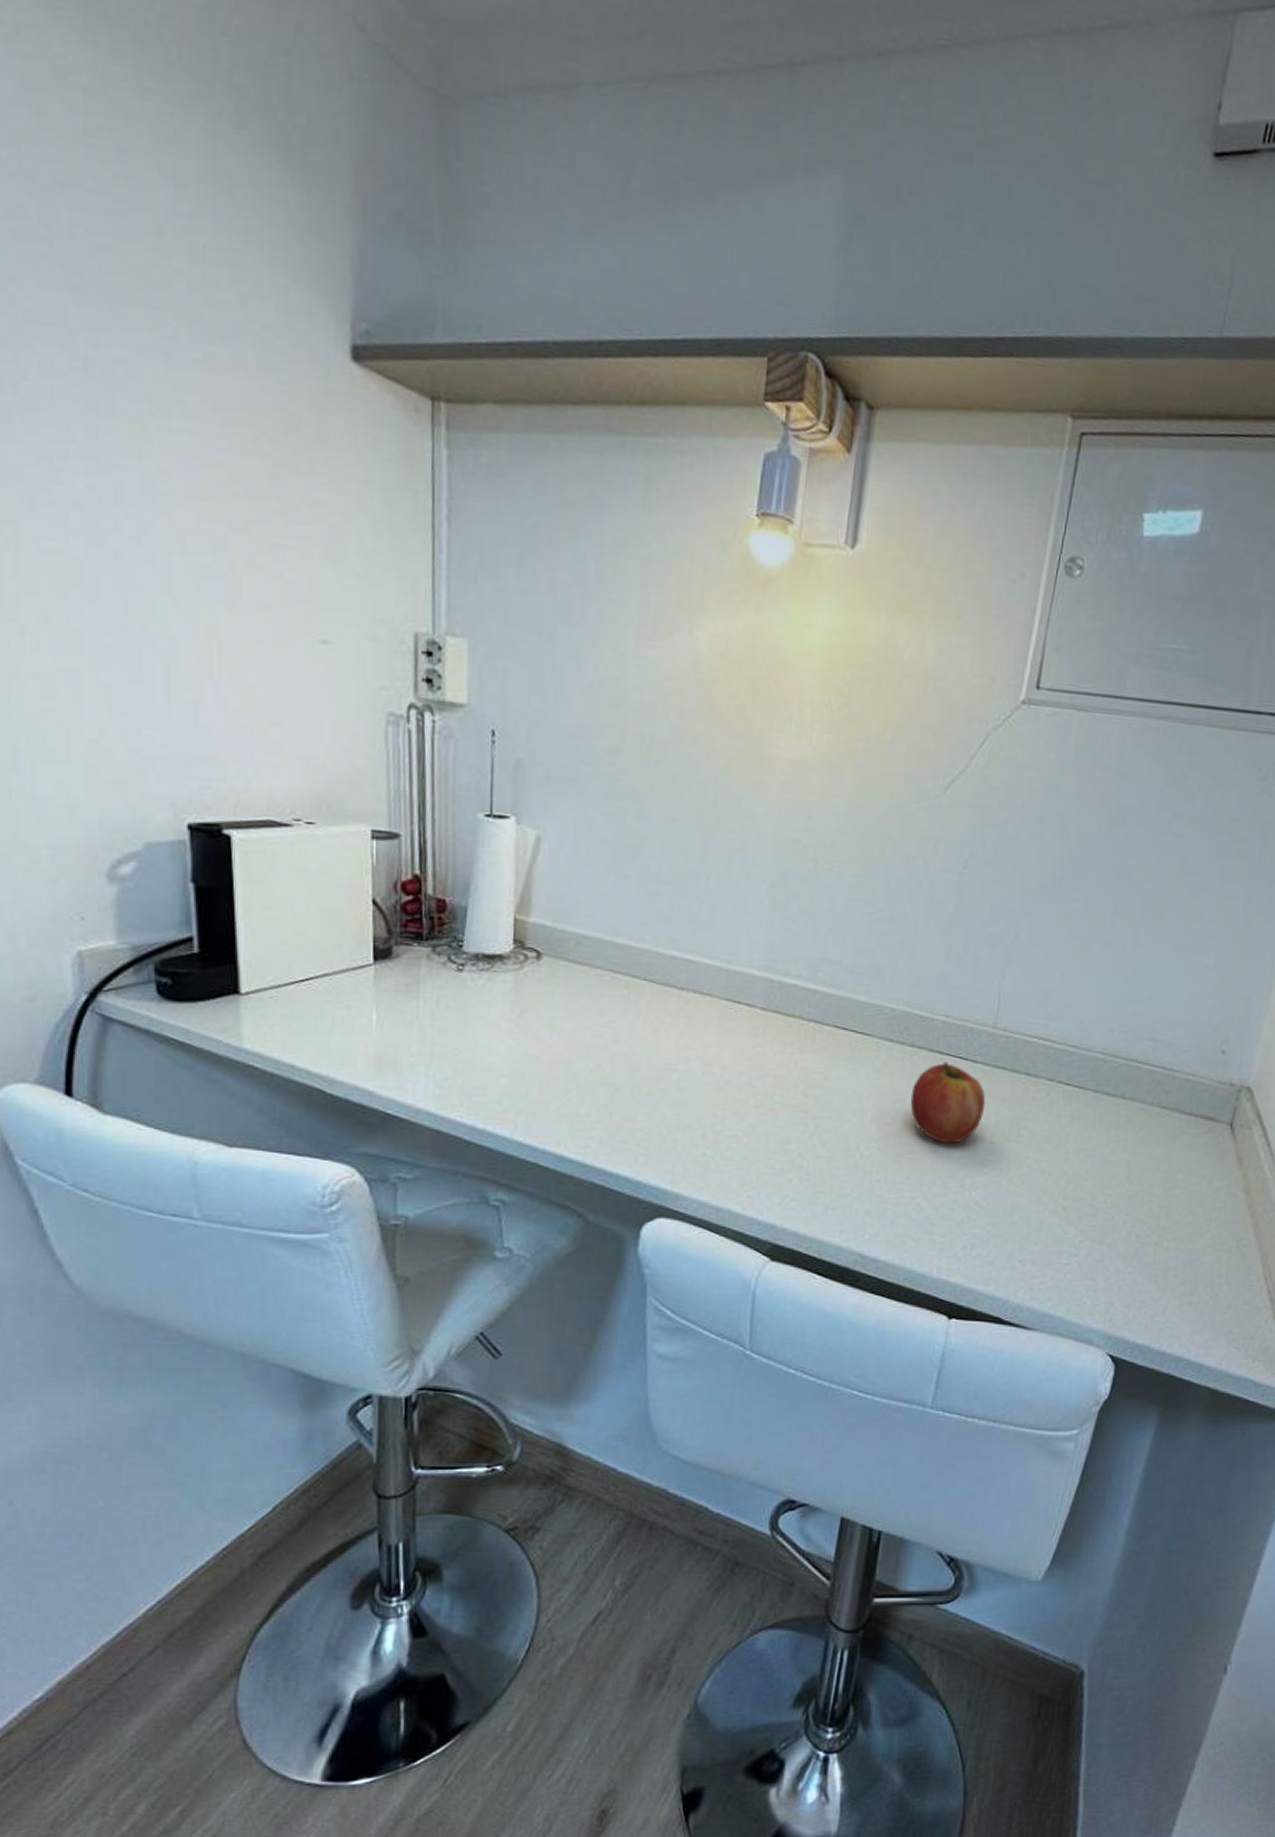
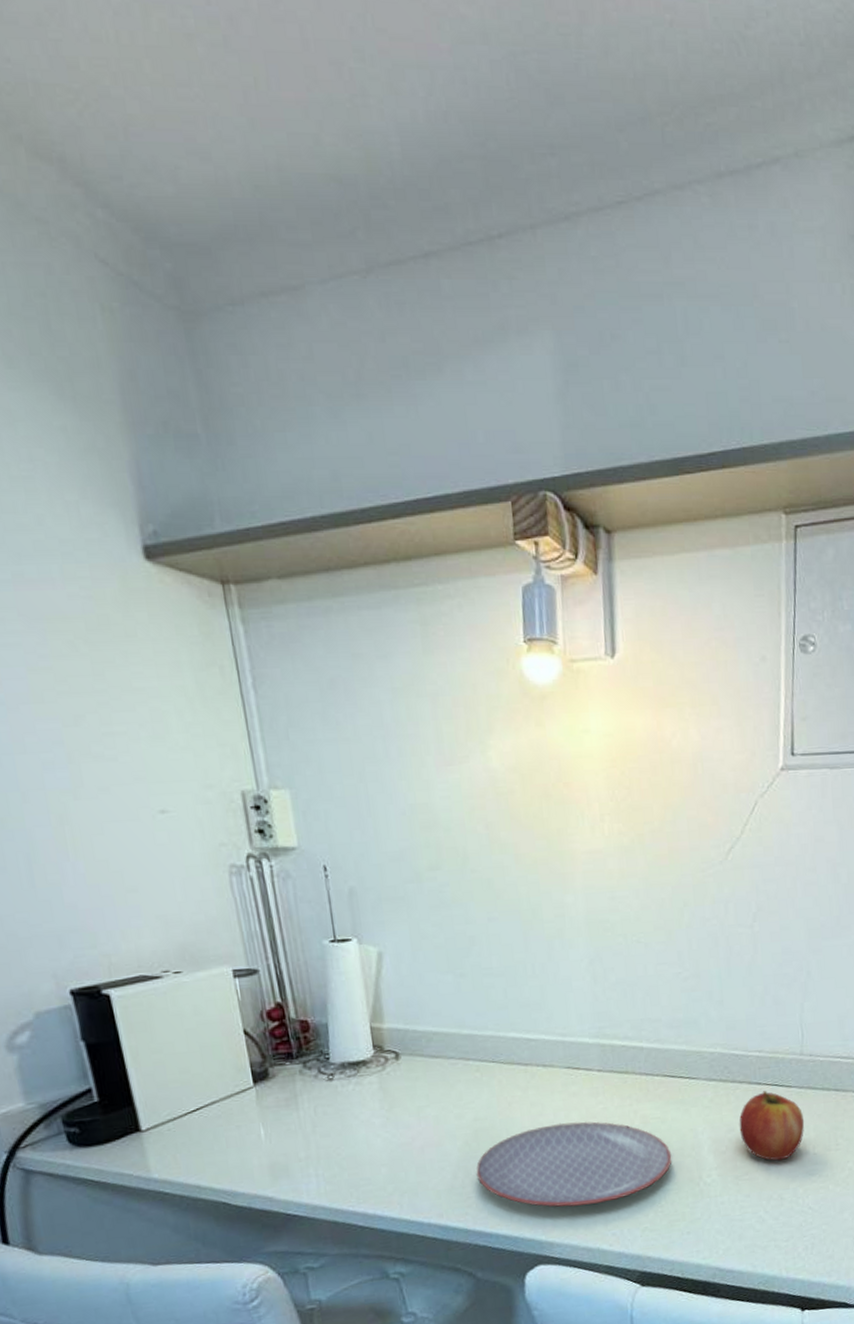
plate: none [605,1061,829,1159] -> present [476,1121,672,1207]

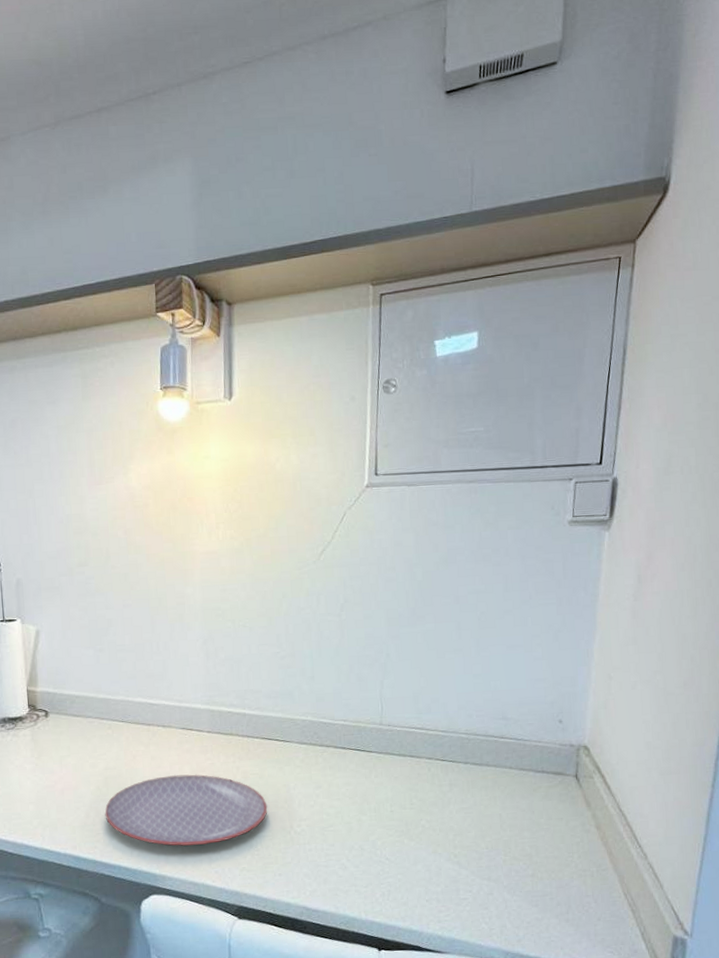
fruit: present [739,1090,805,1161] -> none [325,754,383,816]

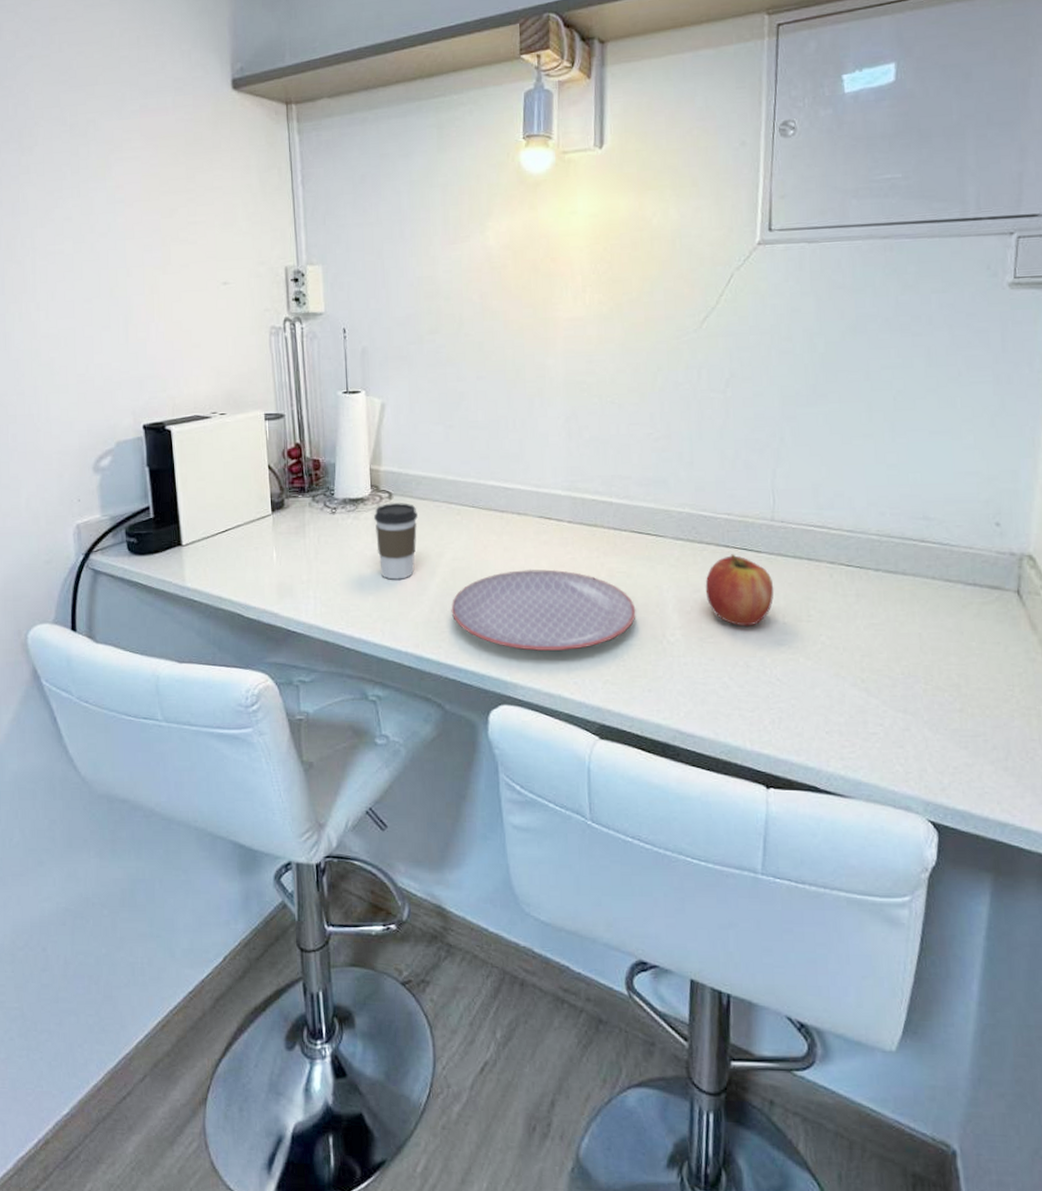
coffee cup: none [32,720,72,790] -> present [374,503,418,580]
fruit: none [325,754,383,816] -> present [705,554,774,626]

